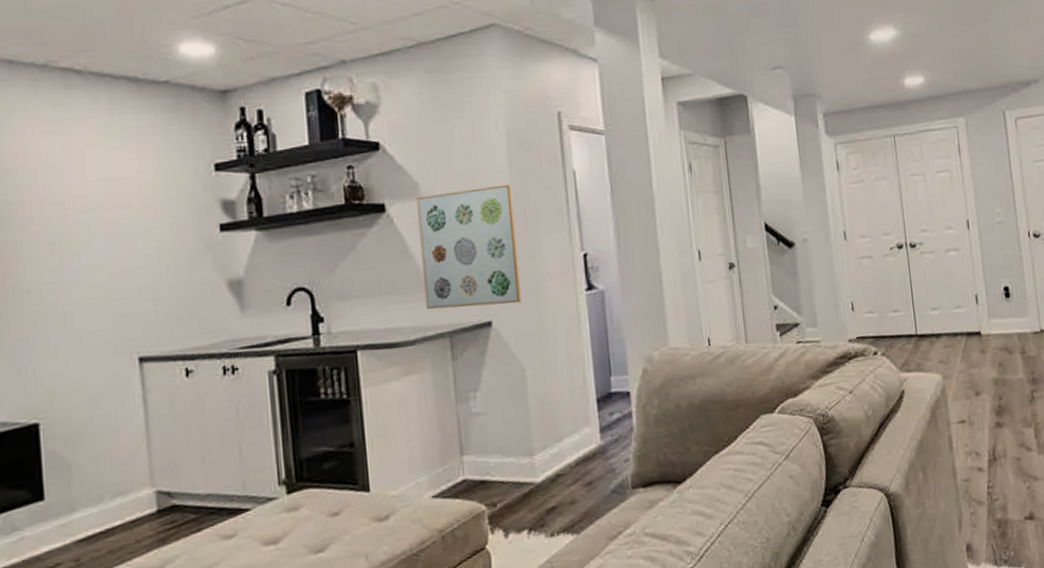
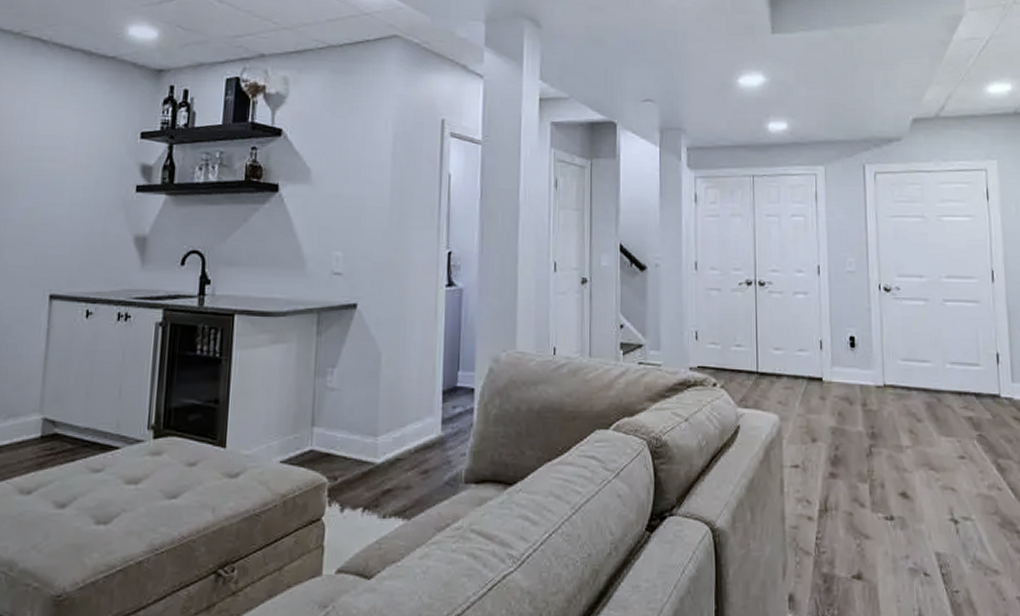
wall art: present [416,184,522,310] -> none [300,179,391,290]

